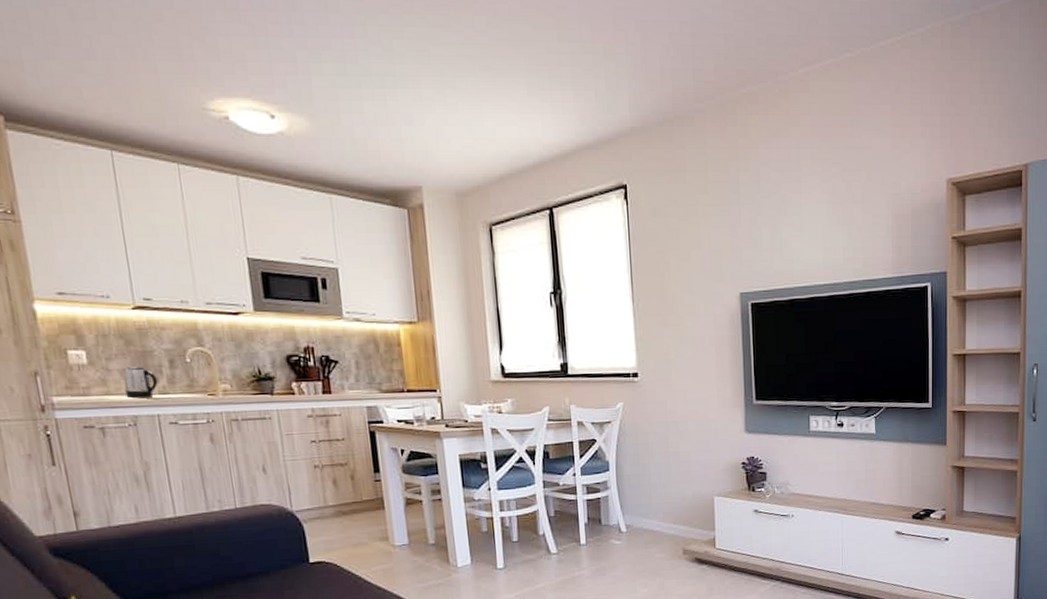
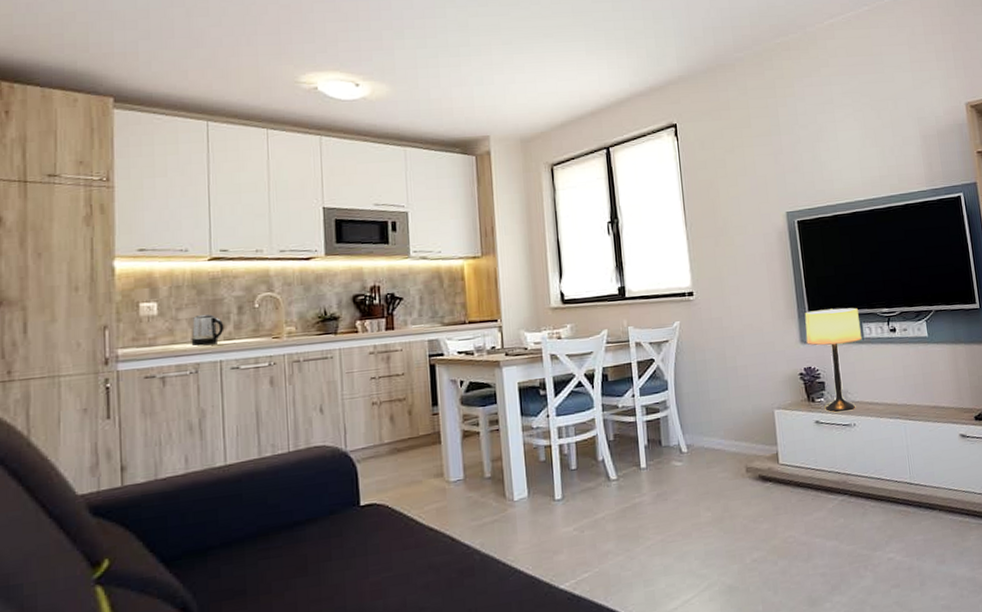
table lamp: none [751,399,807,503] -> present [804,307,861,412]

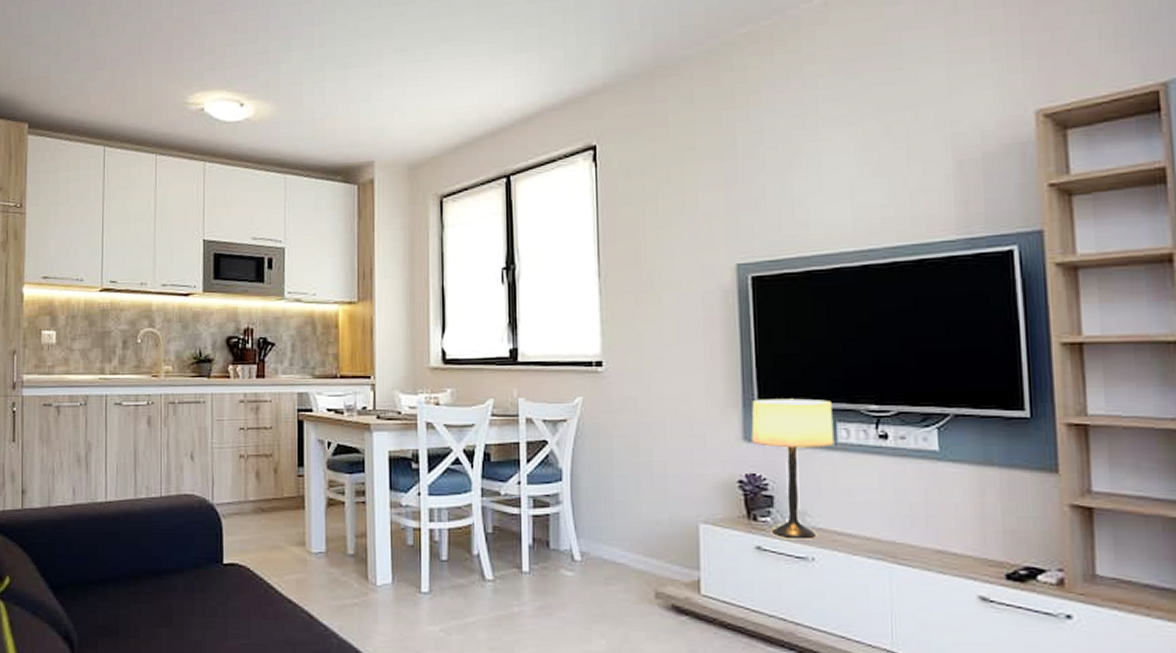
kettle: present [191,314,224,346] -> none [82,346,111,378]

